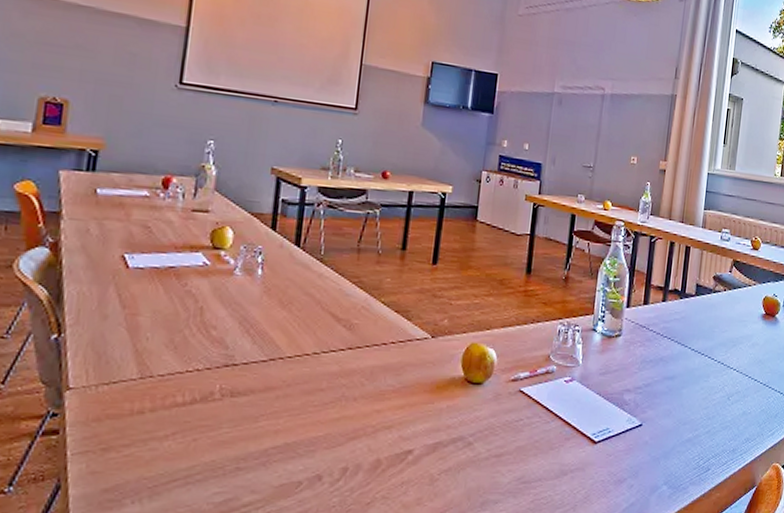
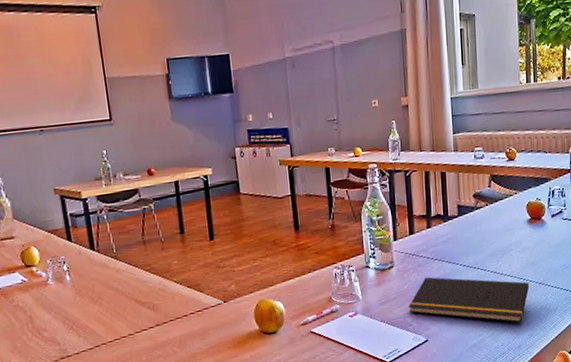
notepad: none [628,354,754,424] -> present [409,277,530,323]

